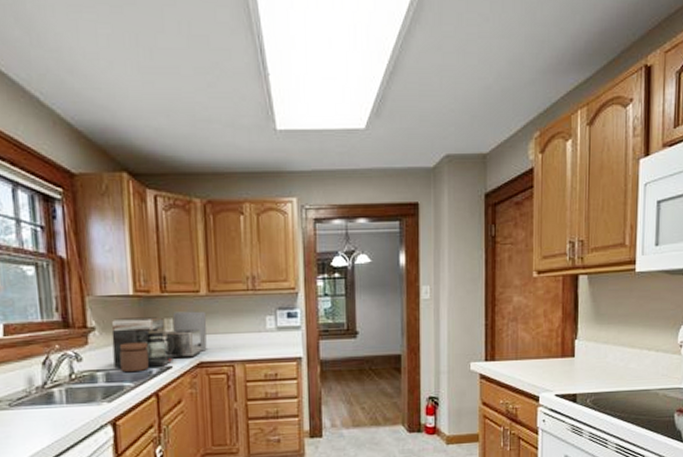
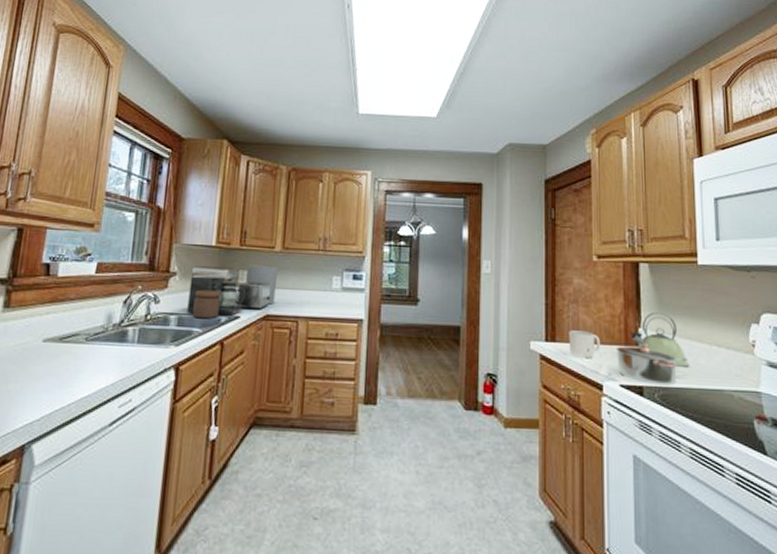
mug: none [507,347,539,374] -> present [568,330,601,359]
cooking pot: none [553,353,609,391] -> present [617,343,677,386]
kettle: none [567,322,620,373] -> present [630,311,689,367]

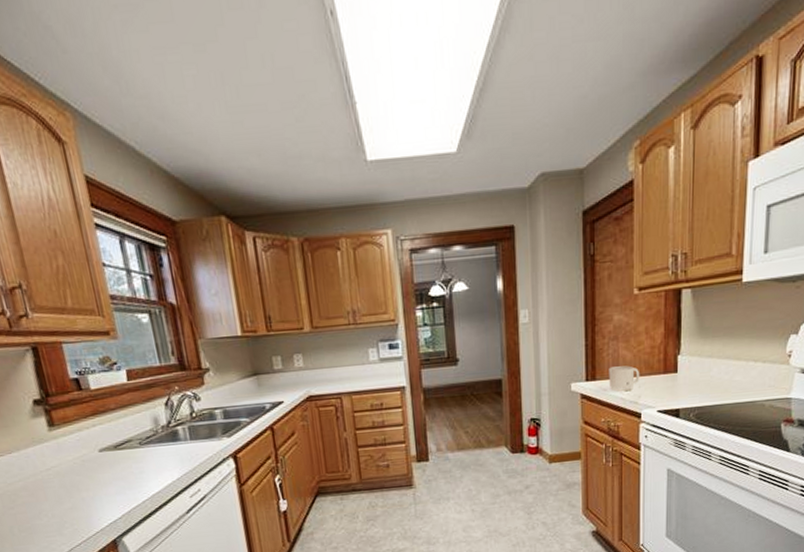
coffee maker: present [187,266,245,316] -> none [223,355,284,406]
jar: present [192,289,221,319] -> none [233,379,262,409]
toaster: present [237,281,272,310] -> none [275,365,310,394]
pen holder: present [246,264,279,305] -> none [279,347,315,386]
cooking pot: present [617,343,677,386] -> none [655,368,713,406]
kettle: present [630,311,689,367] -> none [669,336,725,386]

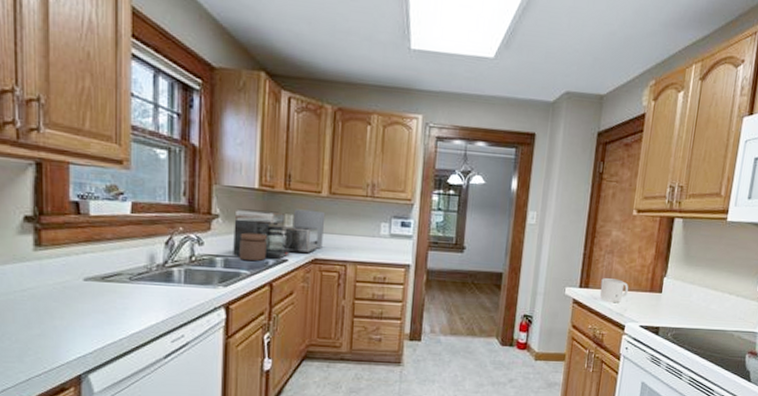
coffee maker: none [223,355,284,406] -> present [233,208,292,259]
jar: none [233,379,262,409] -> present [239,232,267,262]
toaster: none [275,365,310,394] -> present [284,226,319,254]
pen holder: none [279,347,315,386] -> present [293,209,326,249]

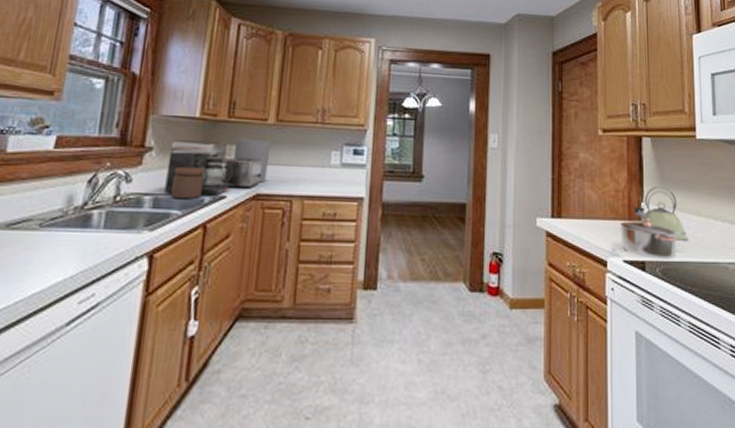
mug: present [599,278,629,304] -> none [574,206,606,235]
cooking pot: none [639,290,692,327] -> present [620,217,677,260]
kettle: none [655,263,702,311] -> present [634,186,688,241]

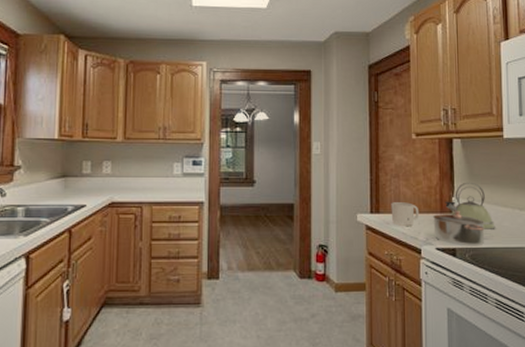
coffee maker: present [164,140,233,196] -> none [34,159,90,205]
jar: present [170,166,205,200] -> none [39,181,66,209]
toaster: present [223,157,263,189] -> none [82,172,115,198]
pen holder: present [234,138,272,183] -> none [90,155,121,192]
mug: none [574,206,606,235] -> present [391,202,420,227]

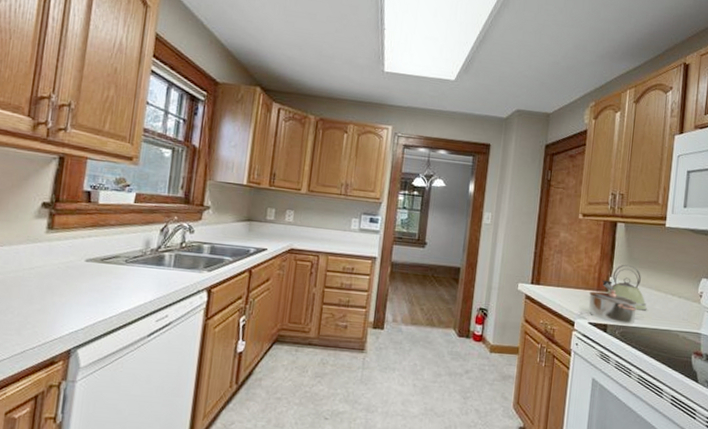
mug: present [391,202,420,227] -> none [550,276,578,300]

